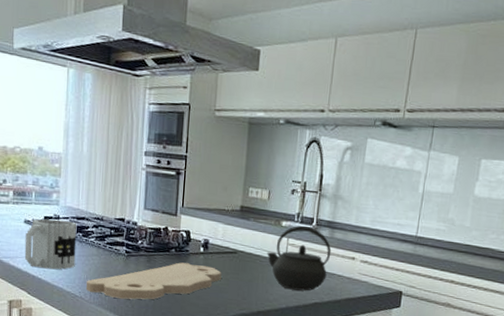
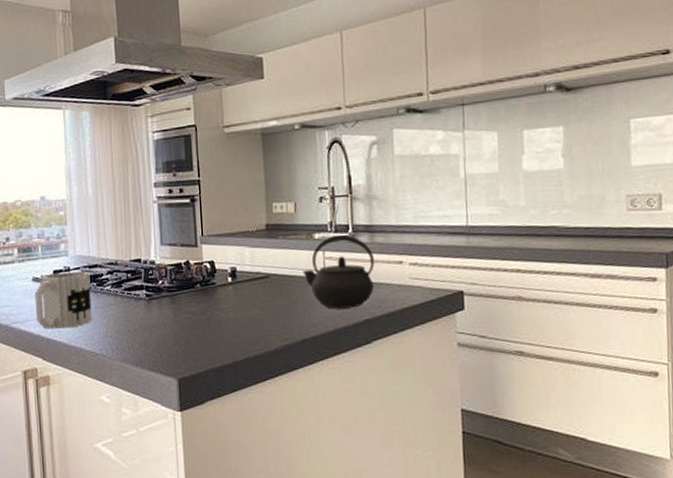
cutting board: present [86,262,222,300] -> none [107,297,256,350]

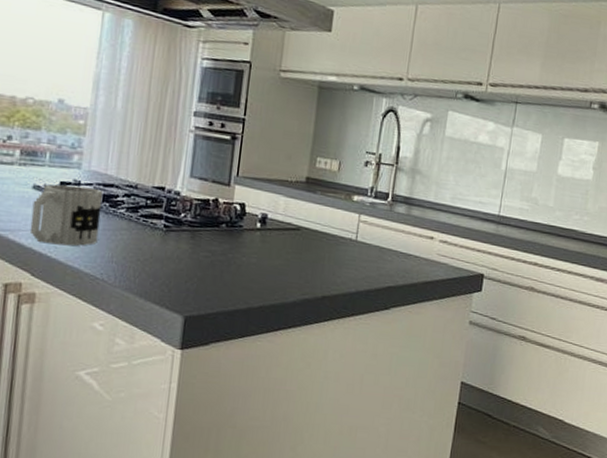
kettle: present [303,234,375,309] -> none [335,201,408,274]

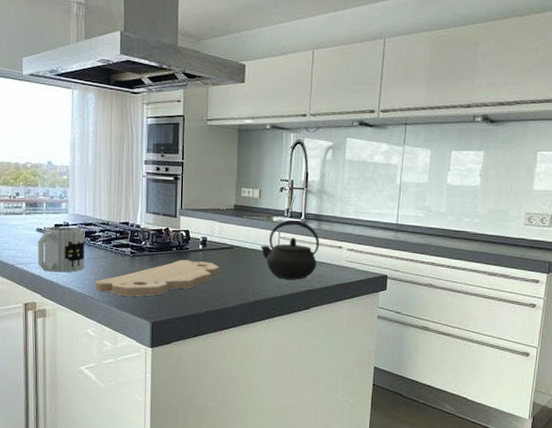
cutting board: none [111,239,281,283] -> present [96,259,220,296]
kettle: none [335,201,408,274] -> present [261,220,320,280]

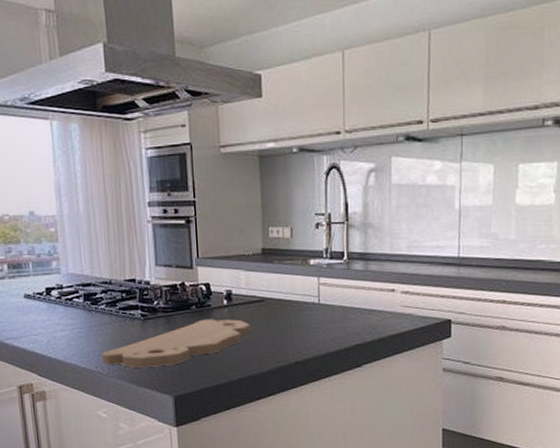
mug: present [37,226,85,273] -> none [27,289,87,346]
kettle: present [261,220,320,280] -> none [297,261,368,334]

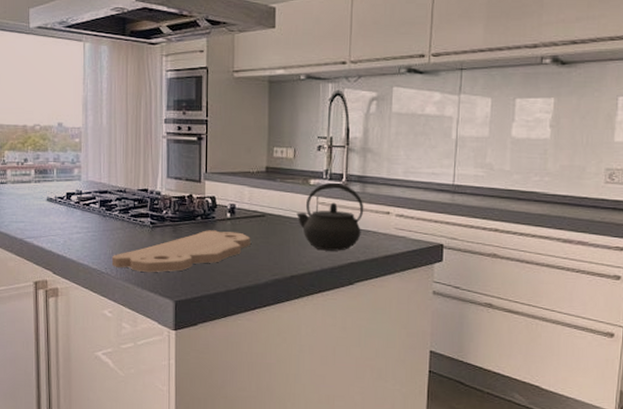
kettle: none [297,261,368,334] -> present [296,182,364,251]

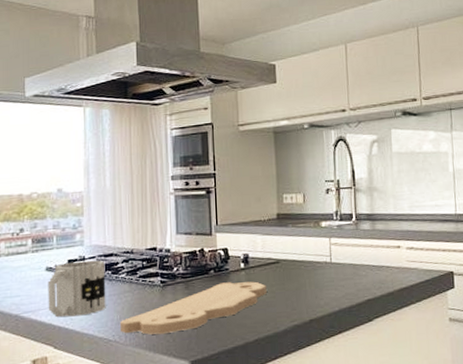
mug: none [48,195,100,247] -> present [48,260,106,318]
kettle: present [296,182,364,251] -> none [310,222,376,291]

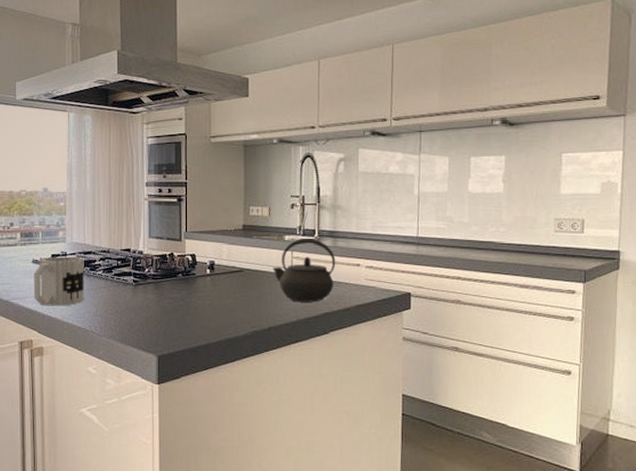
cutting board: present [121,281,267,335] -> none [97,286,230,328]
kettle: none [310,222,376,291] -> present [273,238,336,302]

